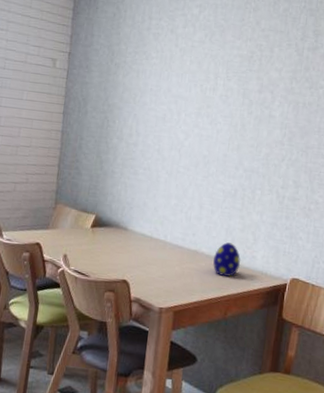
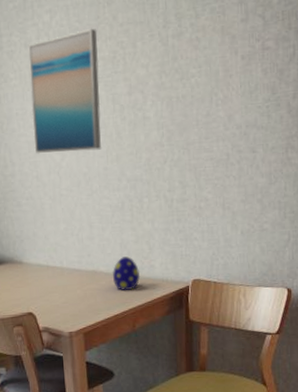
wall art: none [161,27,240,137] -> present [28,28,101,154]

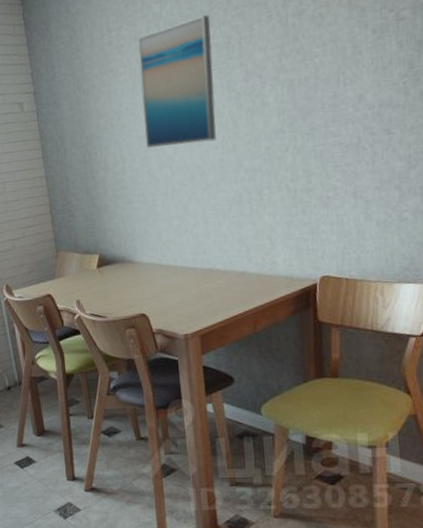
decorative egg: present [112,256,141,291] -> none [230,253,262,289]

